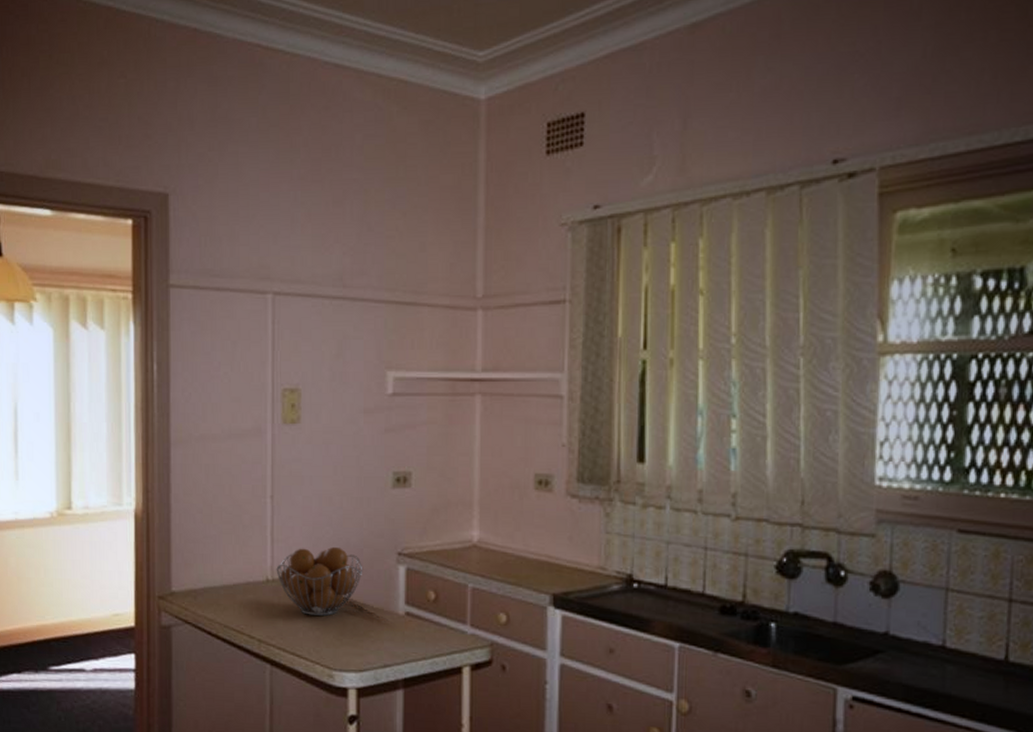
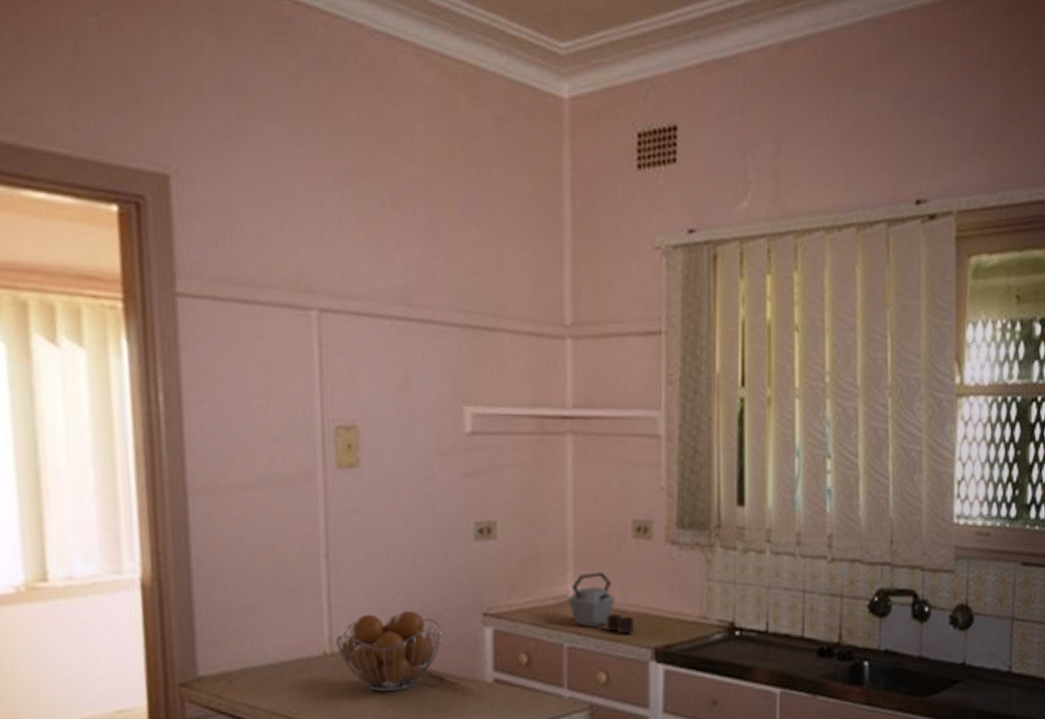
kettle: none [473,521,533,580] -> present [568,572,634,634]

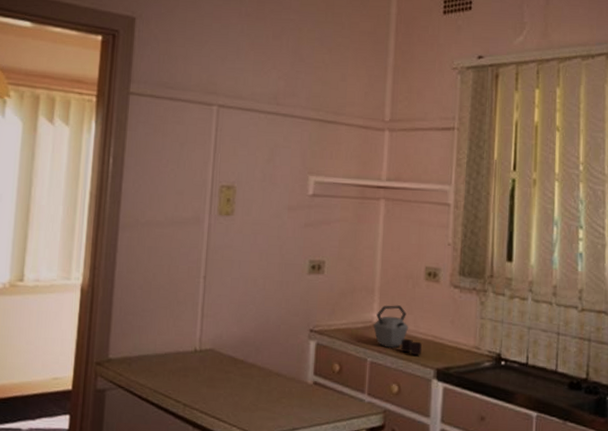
fruit basket: present [335,610,443,692] -> none [204,322,280,383]

